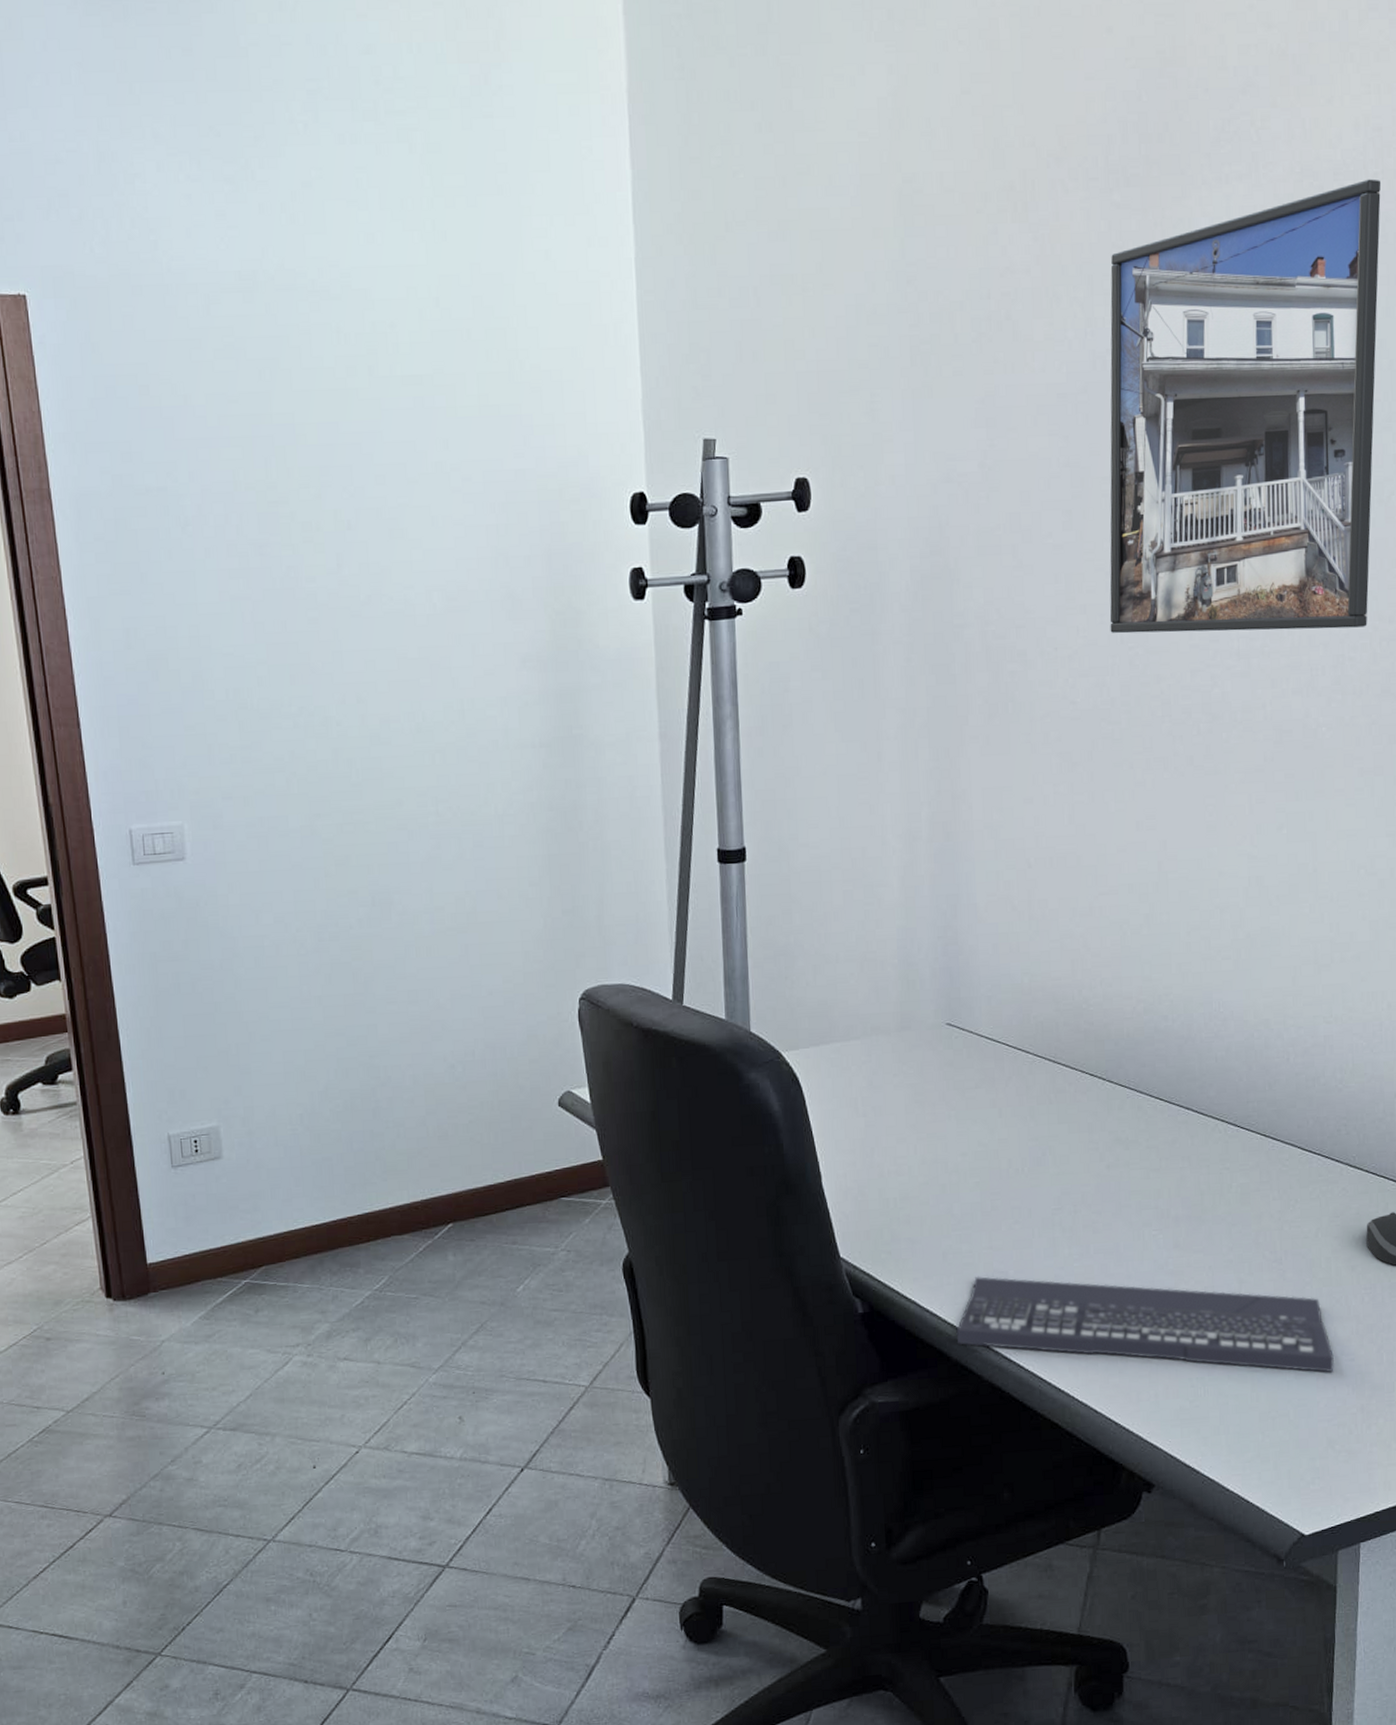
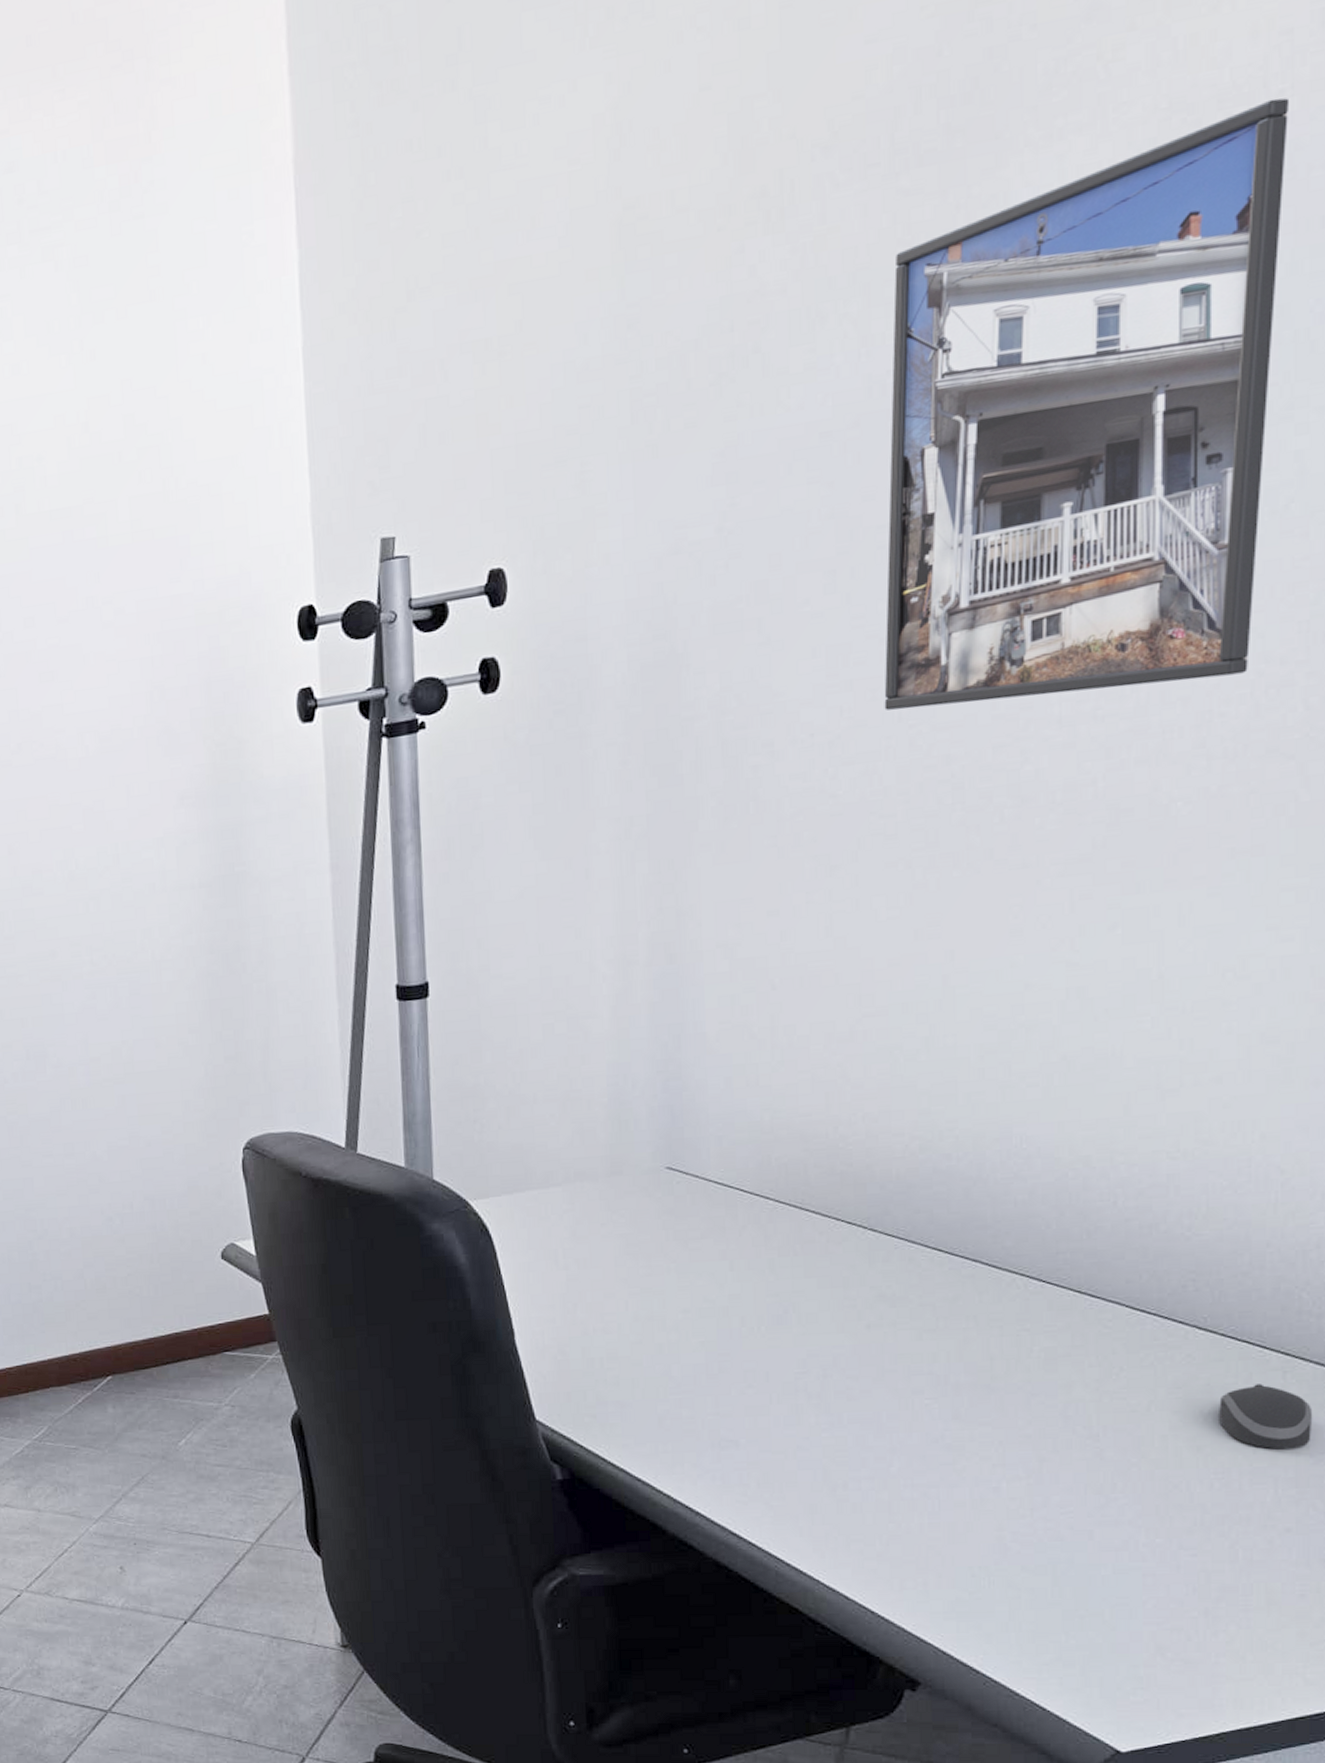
keyboard: present [957,1276,1334,1372] -> none [675,1444,1168,1568]

